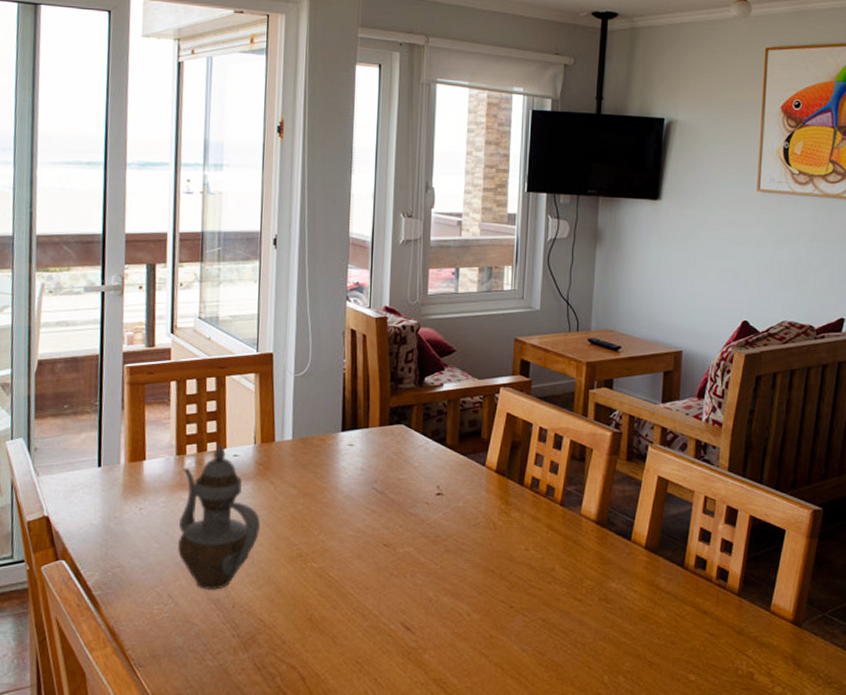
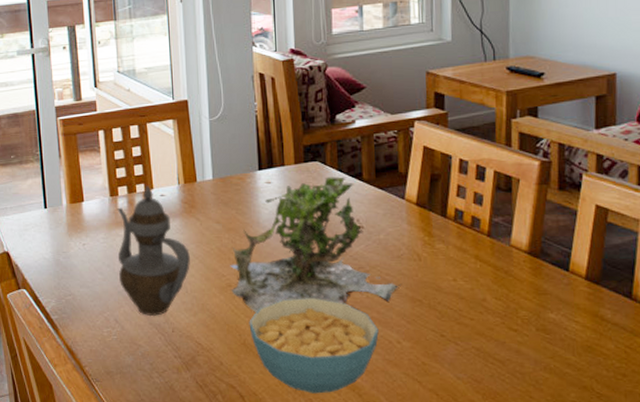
plant: none [301,441,475,585] -> present [230,177,401,312]
cereal bowl: none [317,568,450,672] -> present [249,297,379,394]

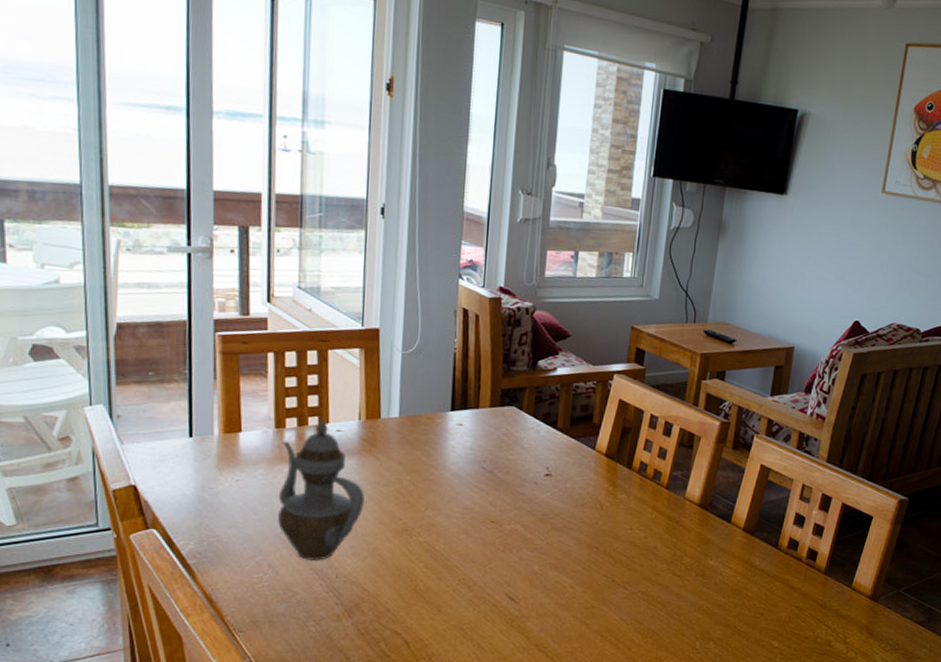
plant: present [230,177,401,312] -> none [407,423,581,558]
cereal bowl: present [249,297,379,394] -> none [422,543,554,638]

